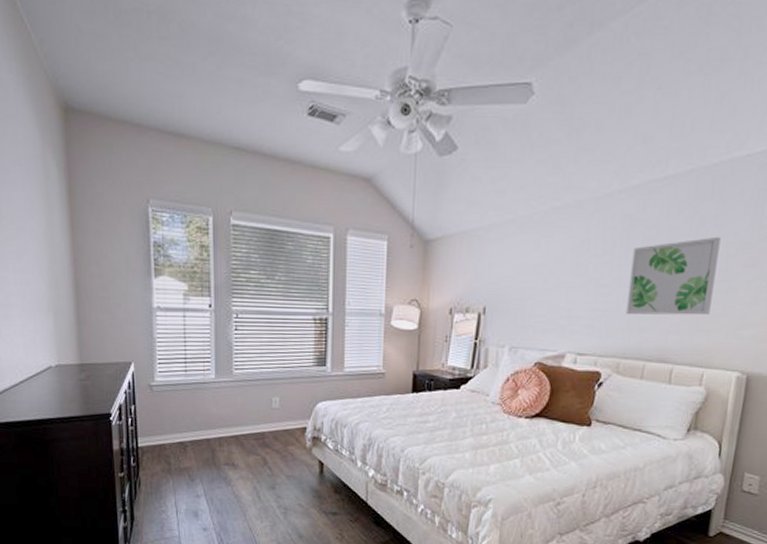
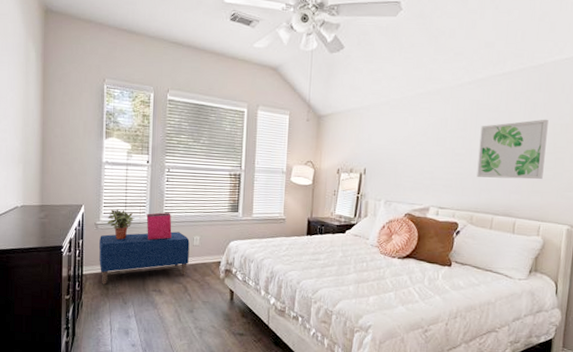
bench: none [156,392,267,458] -> present [99,231,190,284]
potted plant: none [164,366,198,404] -> present [108,209,135,240]
storage bin: none [212,368,245,404] -> present [146,212,172,240]

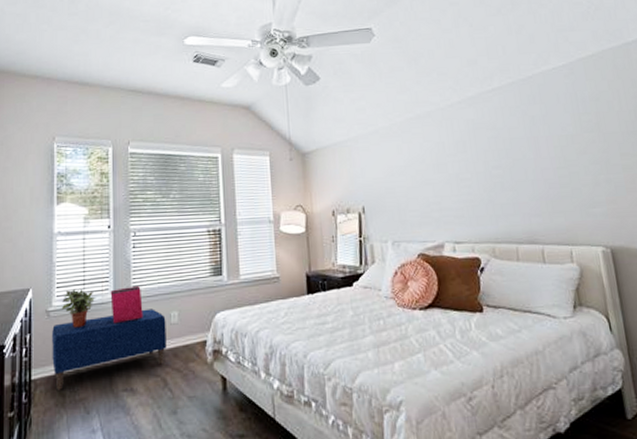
wall art: present [477,119,549,180] -> none [482,131,561,202]

